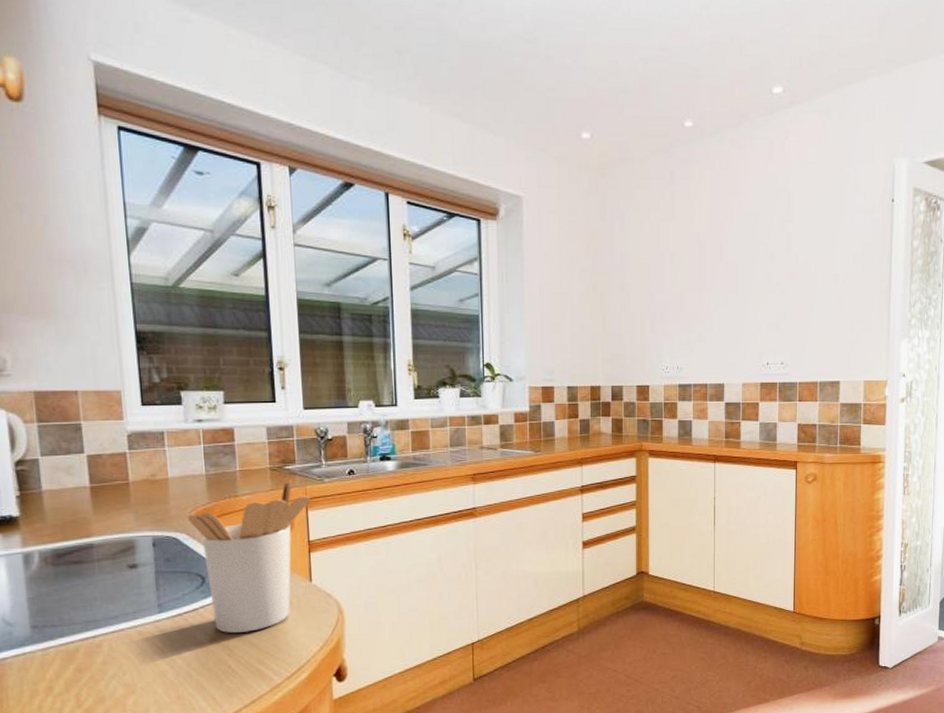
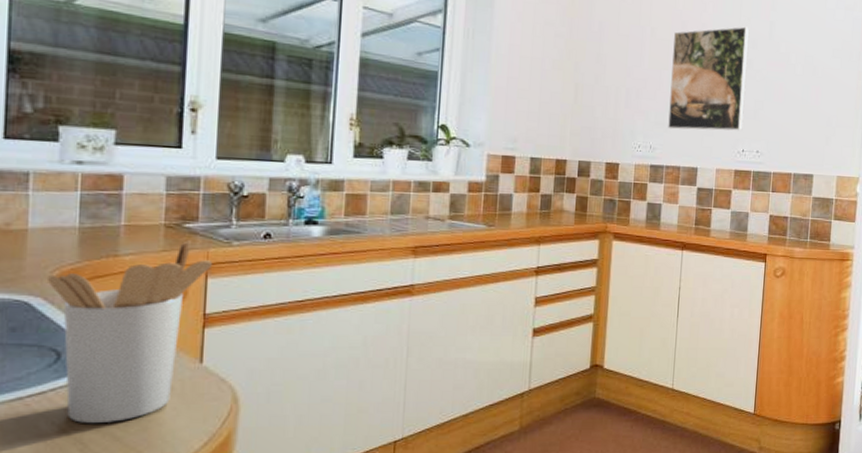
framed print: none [692,241,766,349] -> present [668,26,749,131]

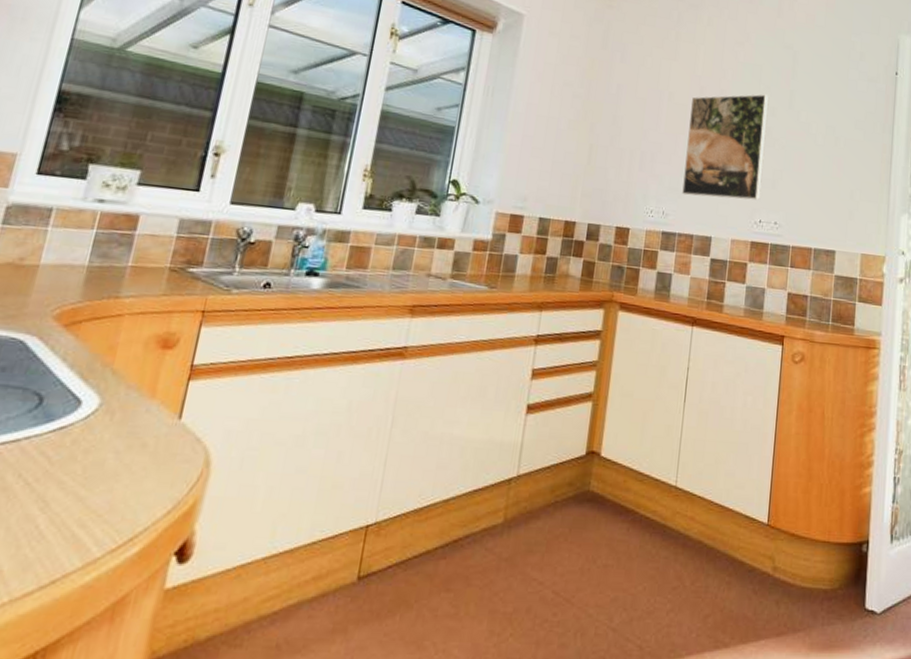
utensil holder: present [46,240,213,424] -> none [36,285,210,480]

